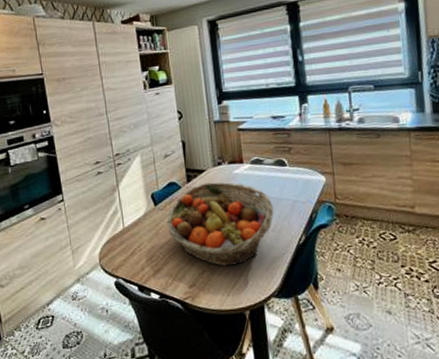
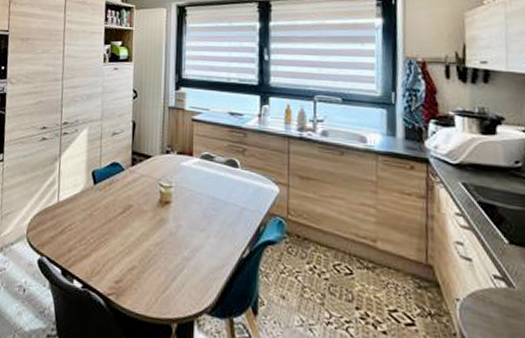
fruit basket: present [166,182,274,266] -> none [102,169,219,268]

